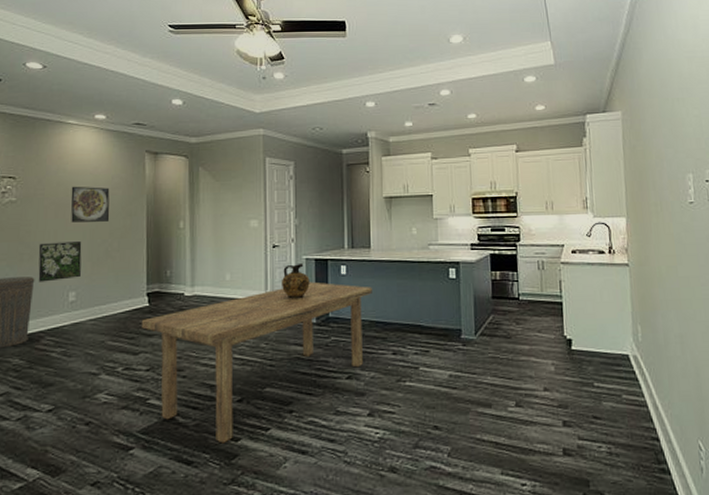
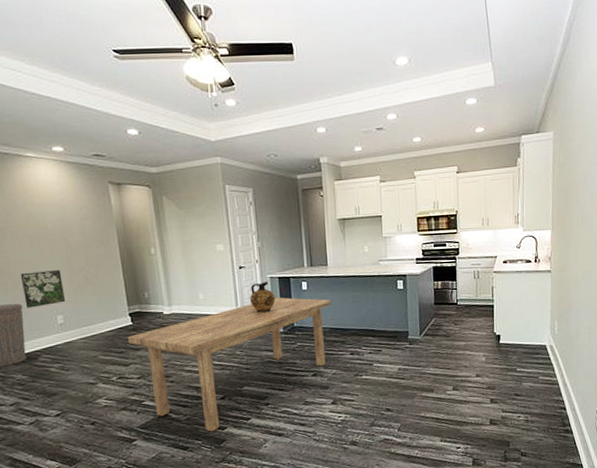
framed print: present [71,186,110,223] -> none [41,218,84,253]

